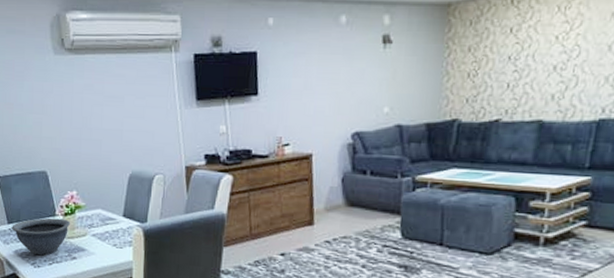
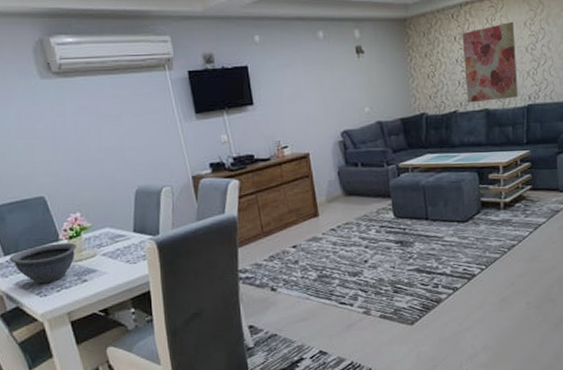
wall art: none [515,10,597,112] -> present [462,21,519,103]

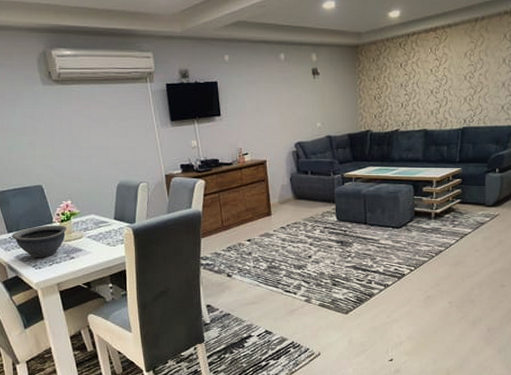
wall art: present [462,21,519,103] -> none [407,51,456,123]

